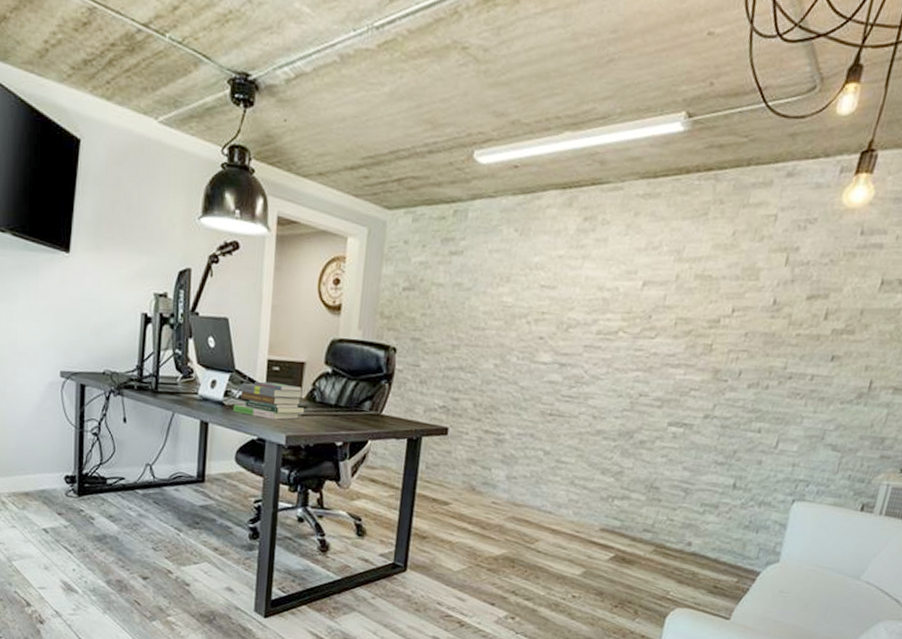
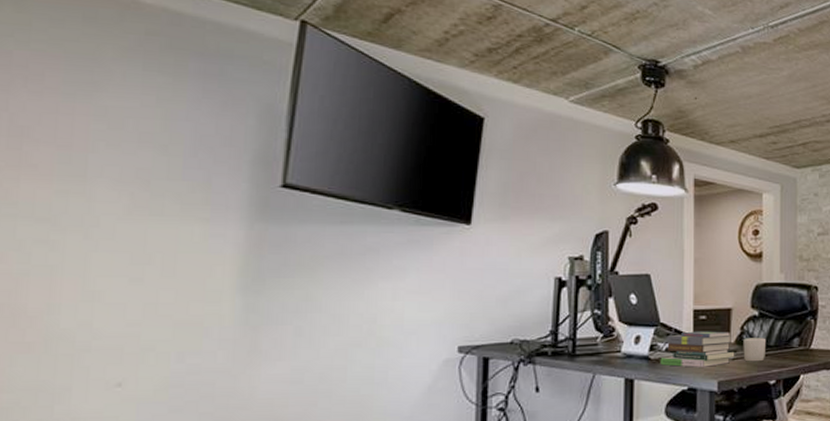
mug: none [312,395,337,421] -> present [743,338,767,362]

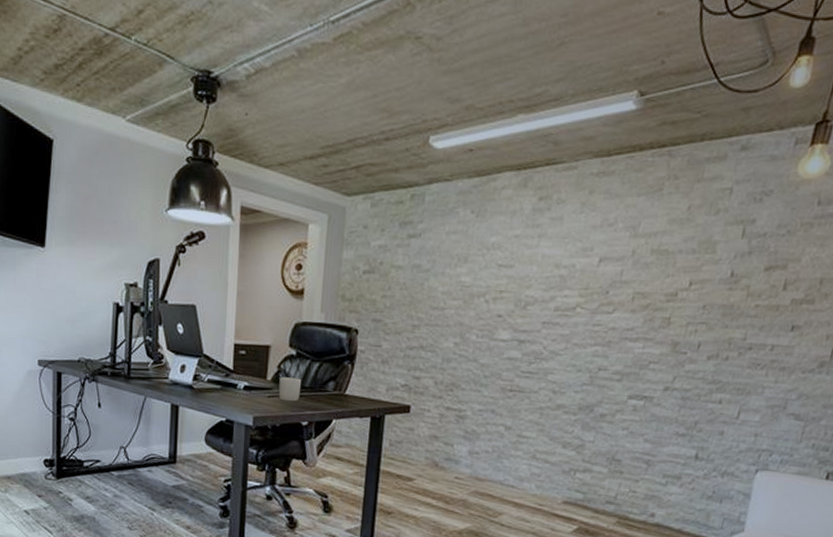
books: present [660,331,735,367] -> none [202,365,271,402]

